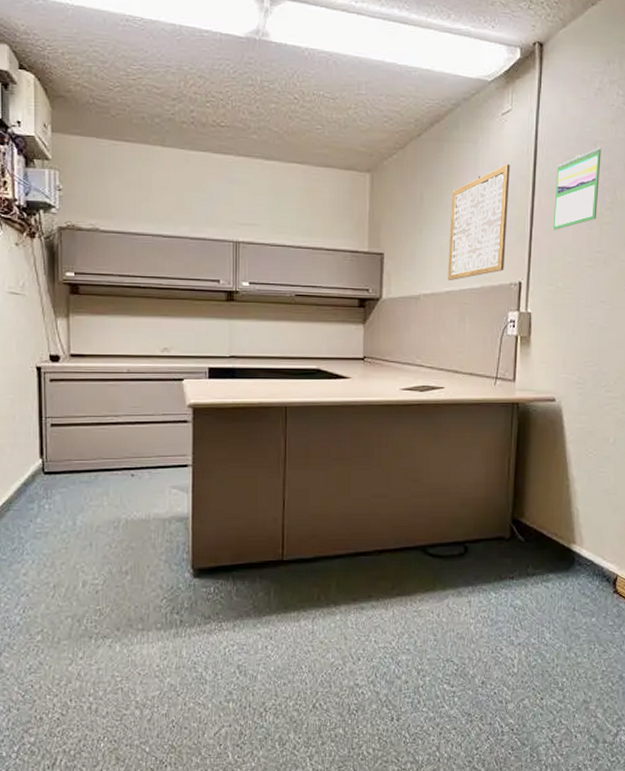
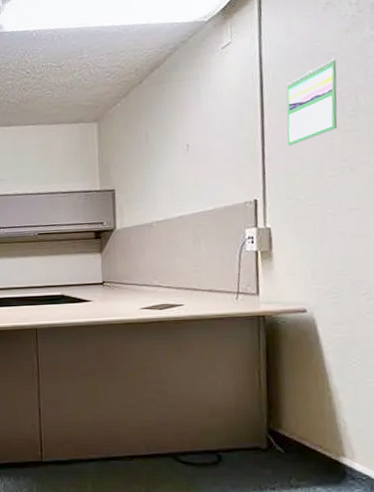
wall art: present [448,164,510,280] -> none [176,92,237,206]

